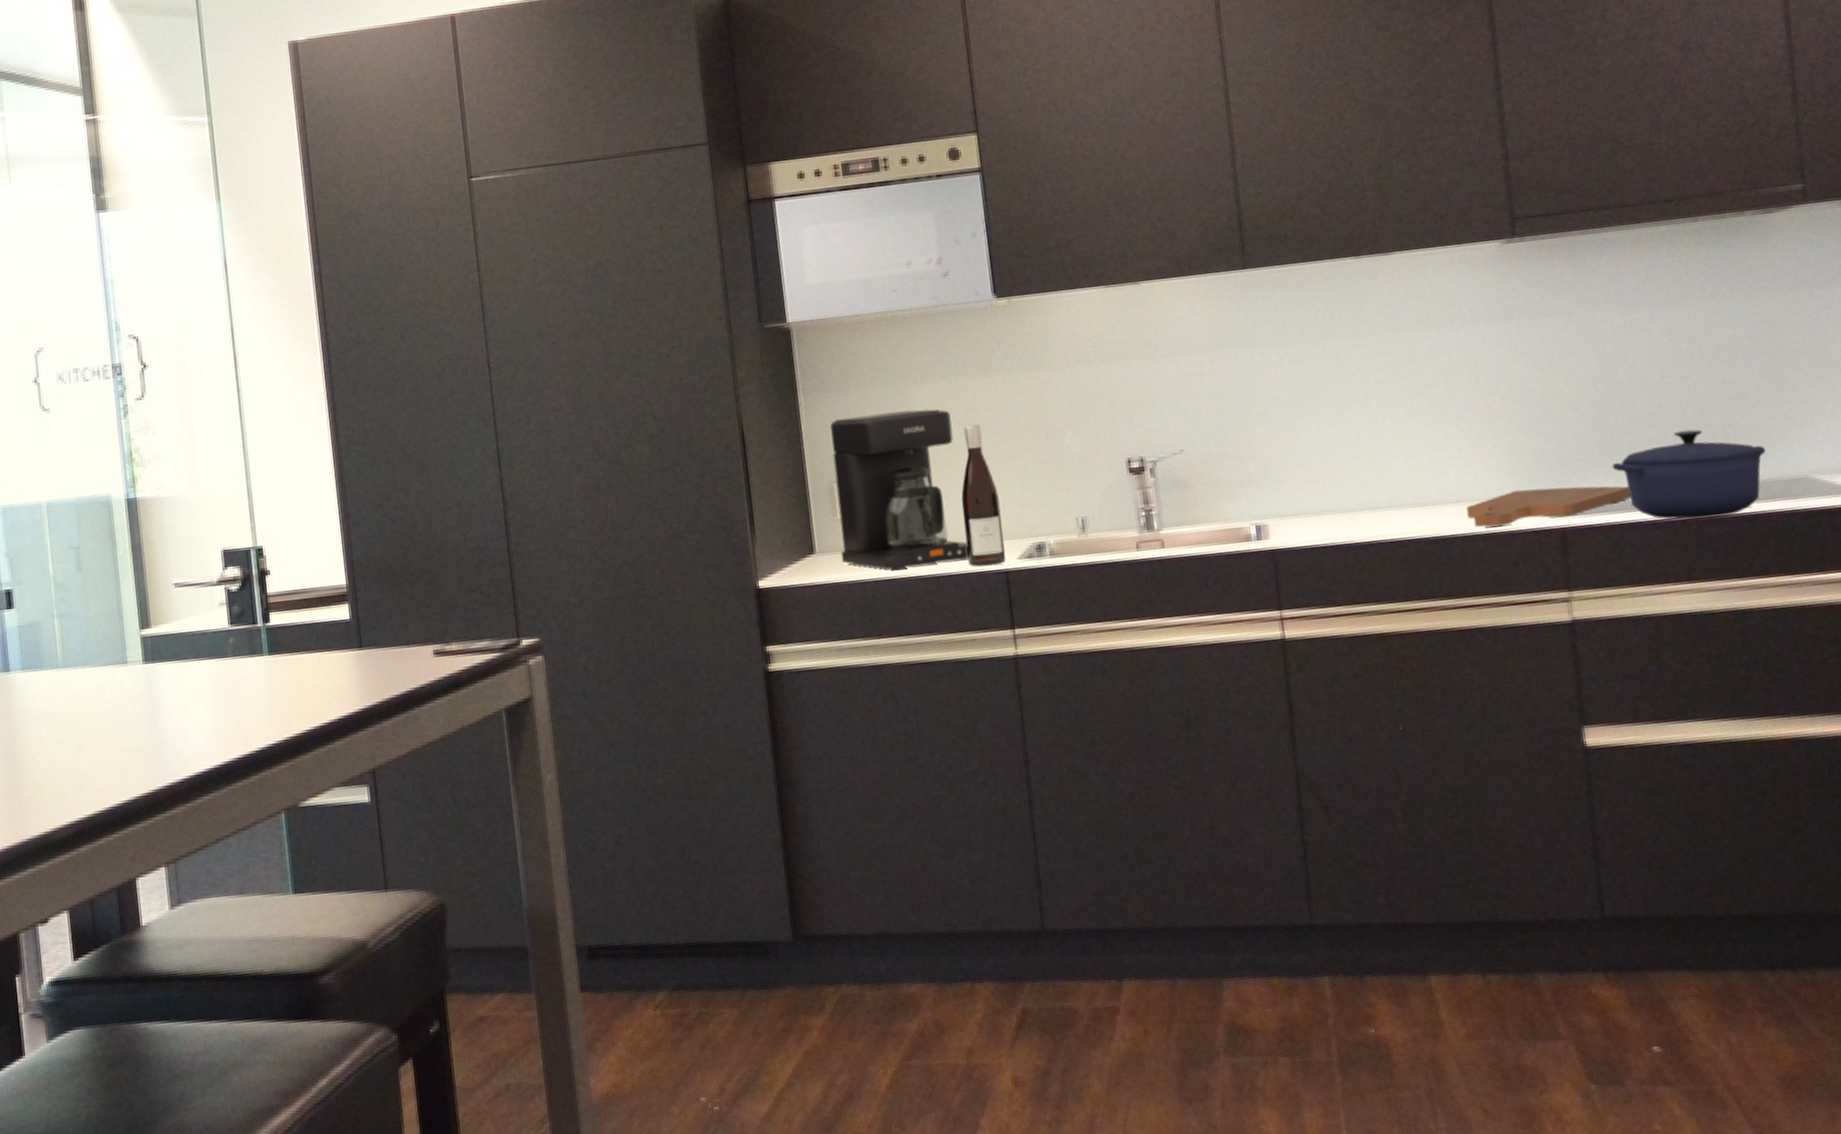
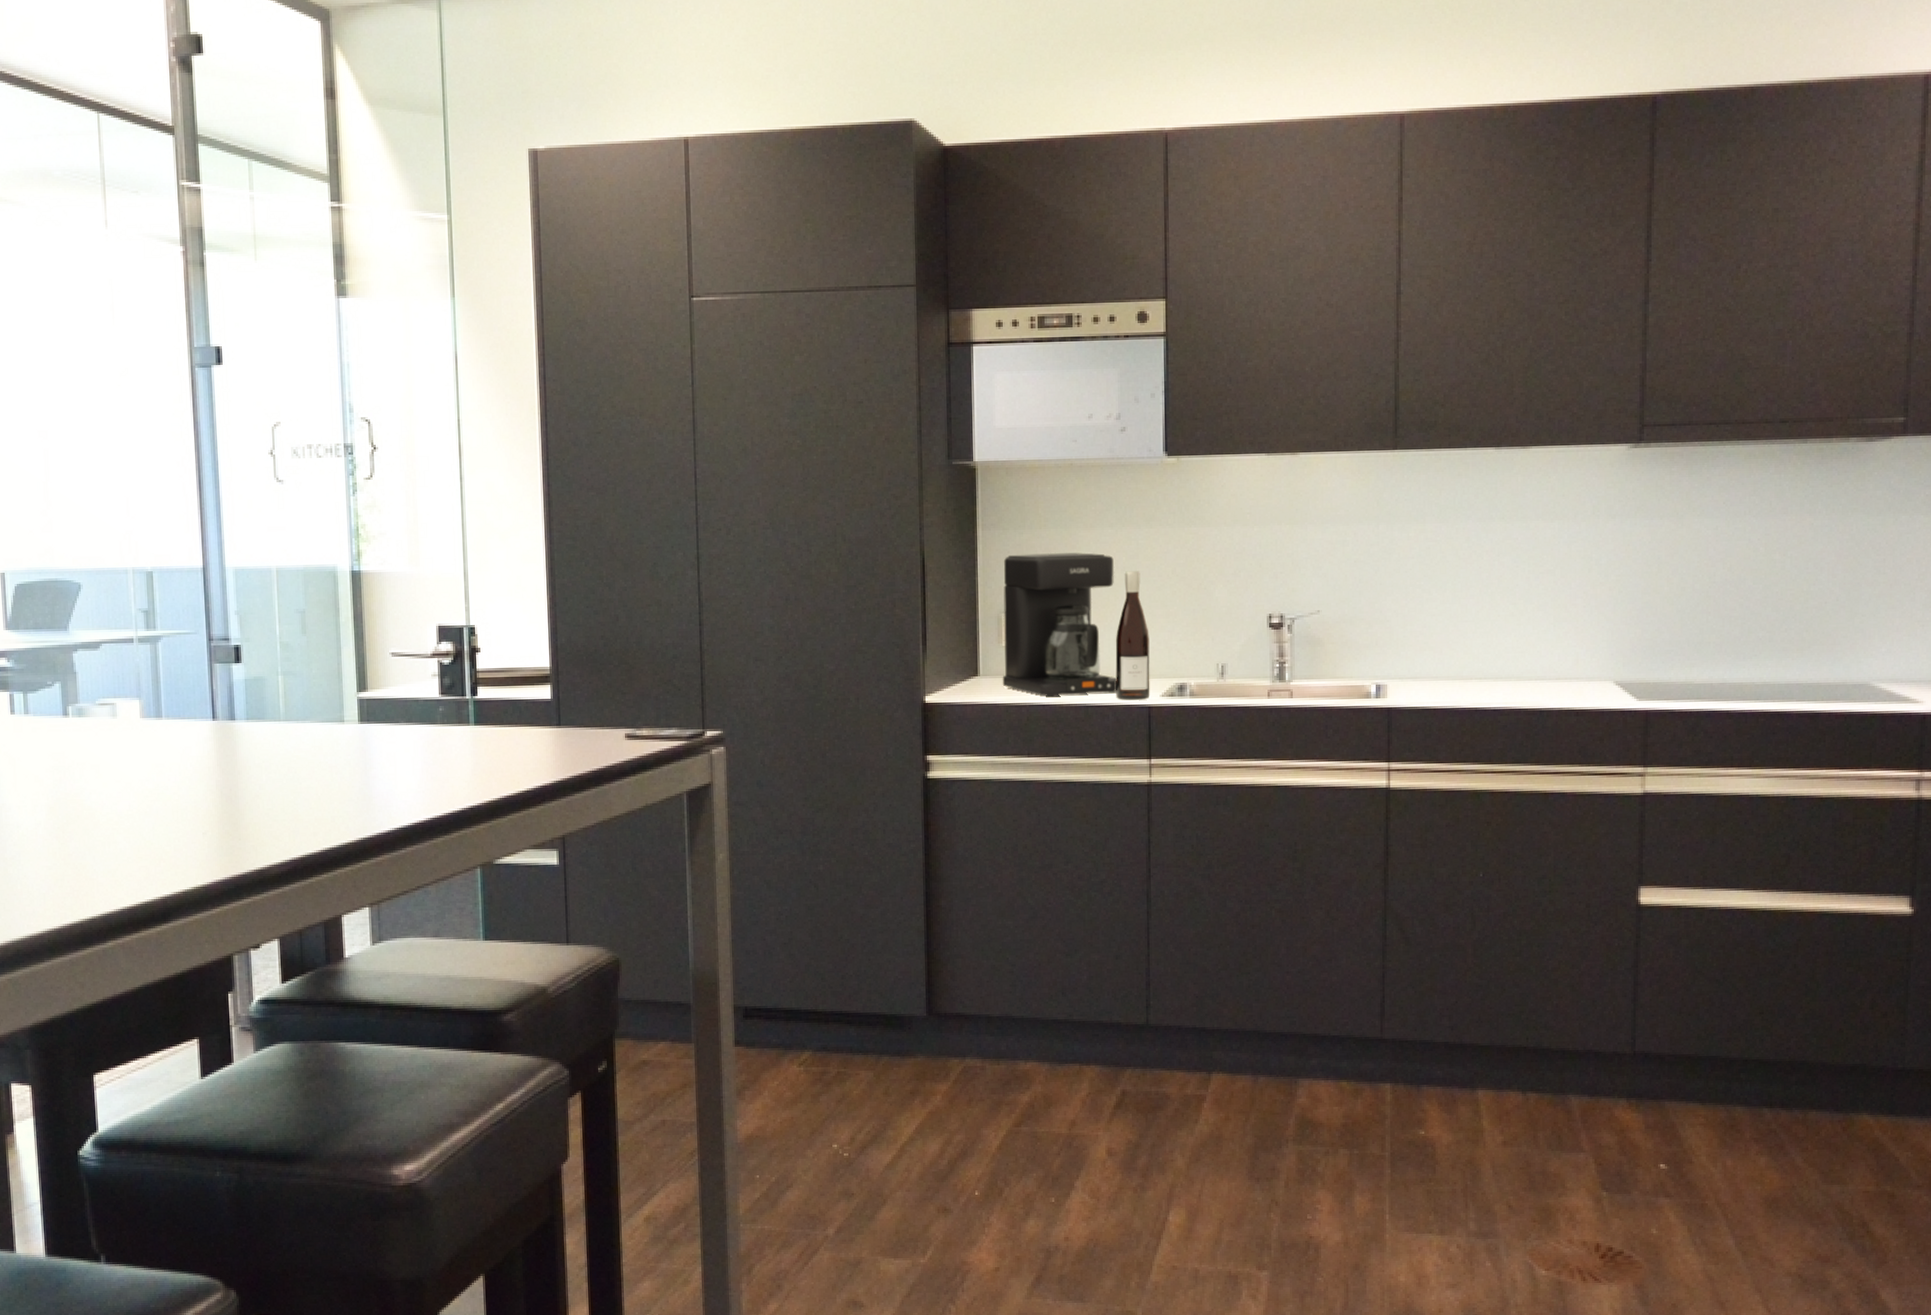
cutting board: present [1466,486,1631,528] -> none [1565,673,1710,705]
cooking pot: present [1612,429,1766,520] -> none [1698,632,1835,713]

